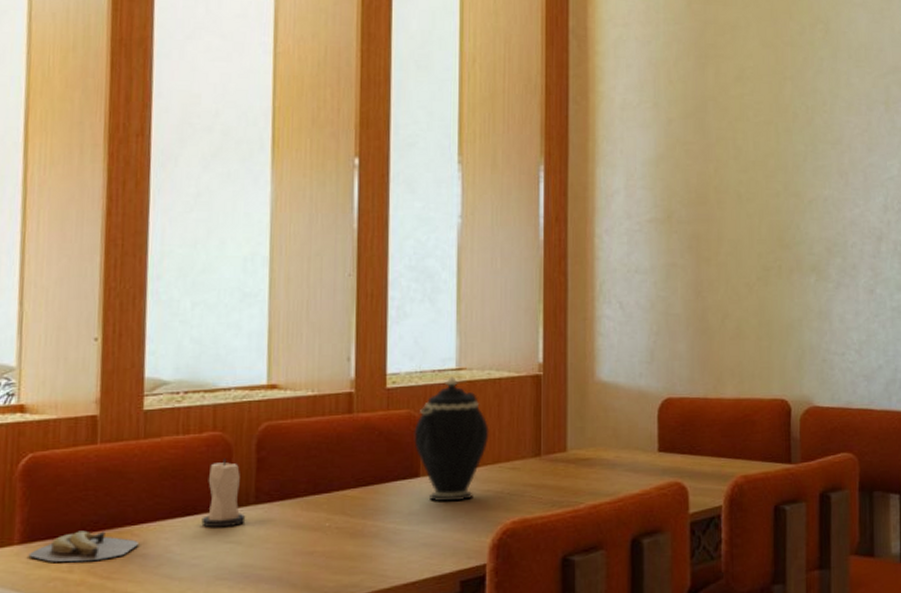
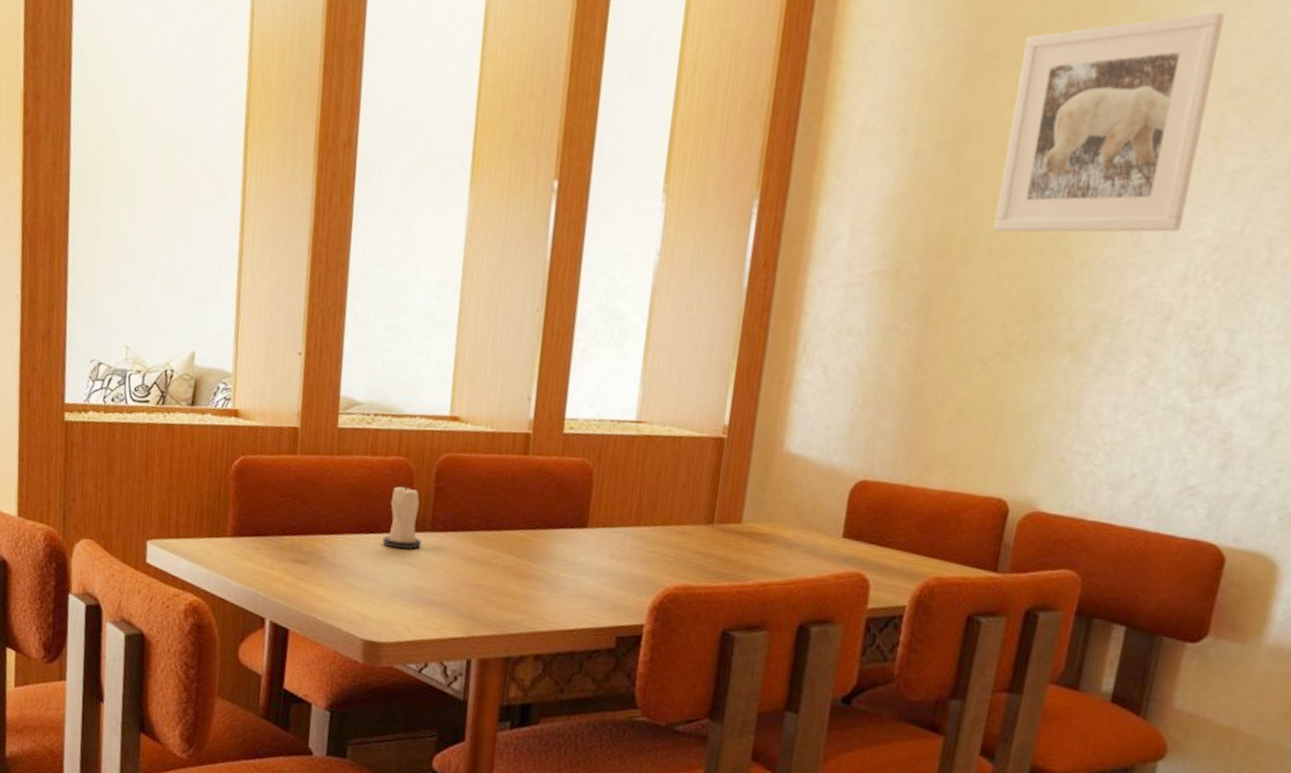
banana: present [28,530,138,563] -> none [238,532,328,562]
teapot: present [414,376,489,502] -> none [585,428,663,558]
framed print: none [737,14,876,181] -> present [993,12,1225,233]

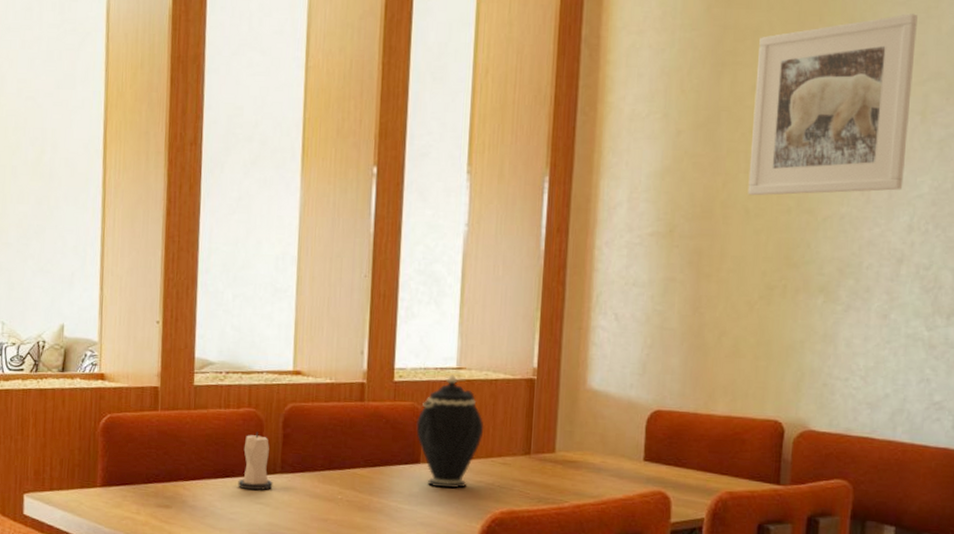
teapot: none [585,428,663,558] -> present [416,374,484,489]

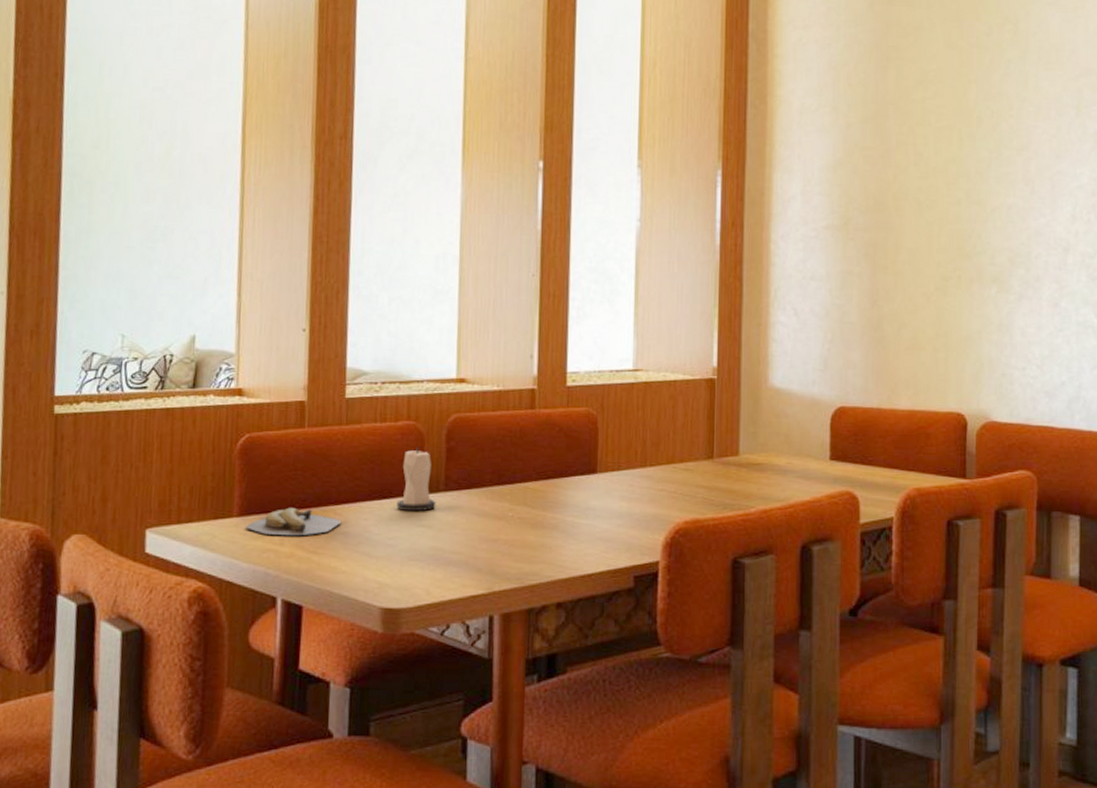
banana: none [107,481,189,507] -> present [246,507,340,536]
teapot: present [416,374,484,489] -> none [592,377,664,499]
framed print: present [748,13,918,196] -> none [918,13,1067,188]

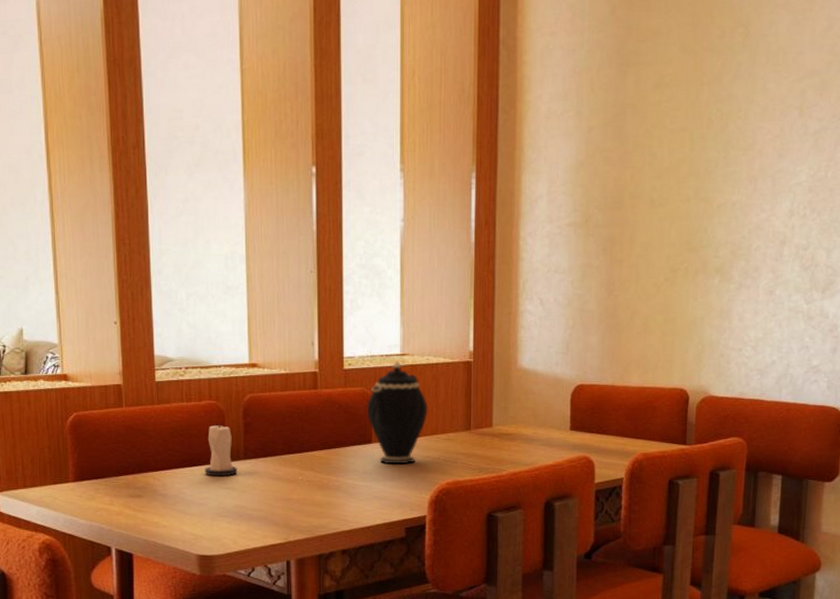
banana: present [246,507,340,536] -> none [80,474,159,498]
teapot: none [592,377,664,499] -> present [367,361,428,465]

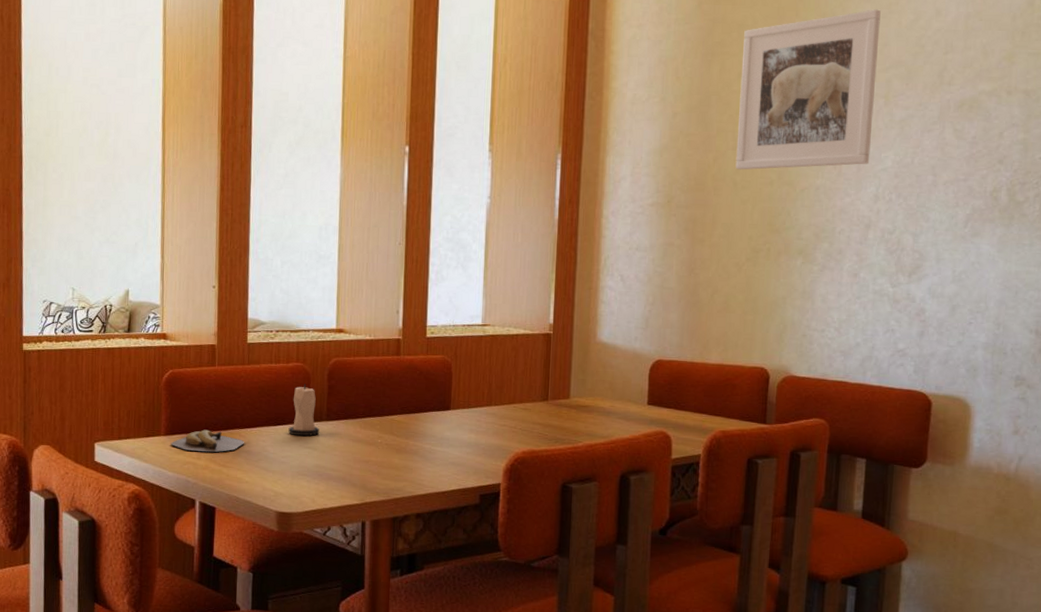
banana: none [80,474,159,498] -> present [171,429,244,453]
teapot: present [367,361,428,465] -> none [447,331,507,432]
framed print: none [652,15,795,187] -> present [735,9,881,170]

